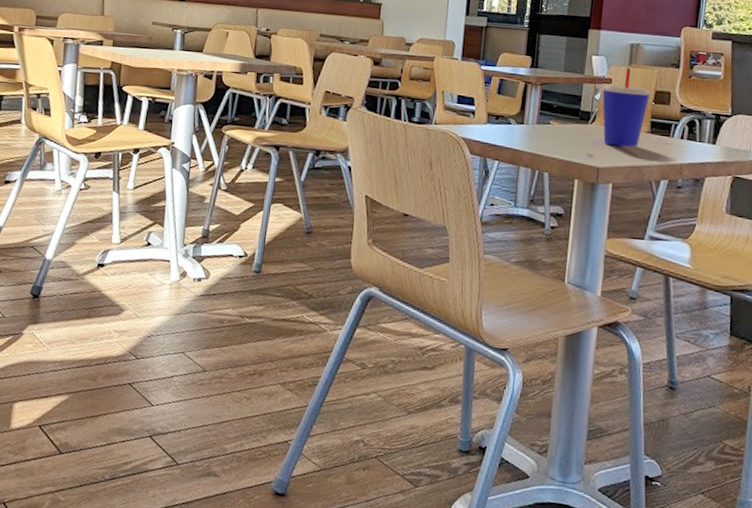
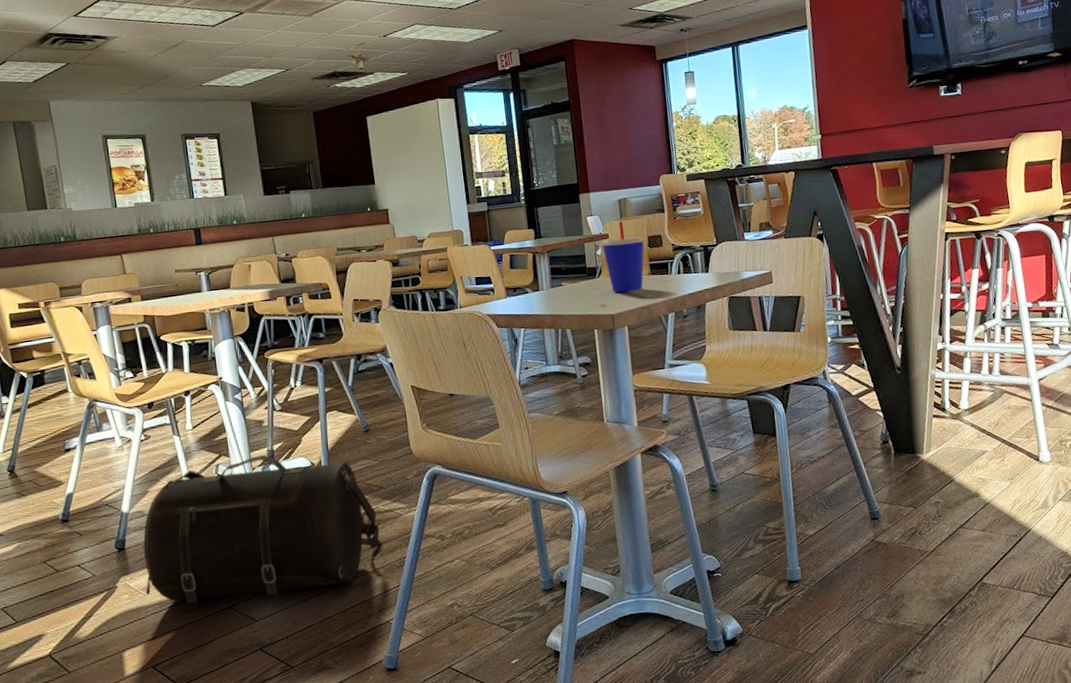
duffel bag: none [49,231,300,390] -> present [143,454,380,604]

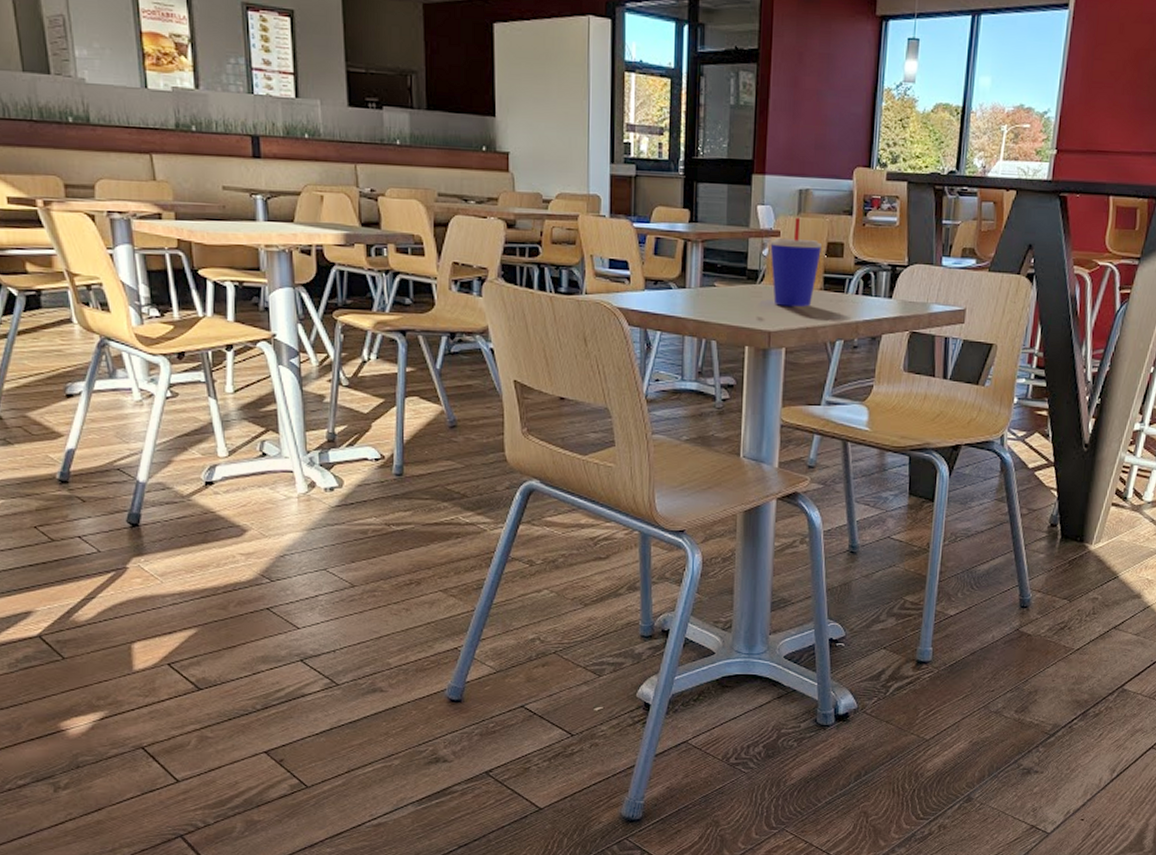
duffel bag: present [143,454,380,604] -> none [163,436,458,601]

